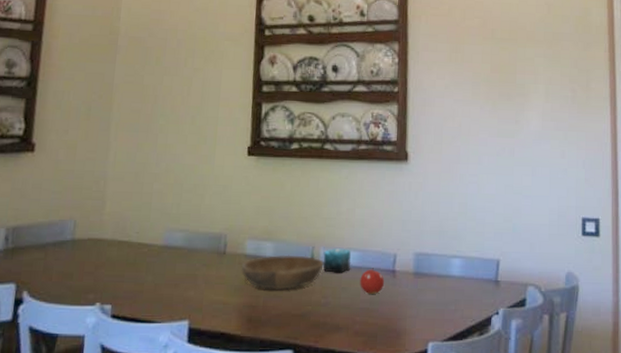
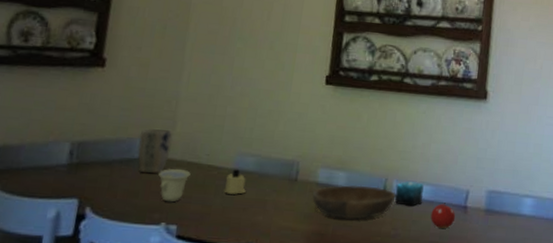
plant pot: none [70,209,103,255] -> present [137,128,173,174]
cup: none [91,248,122,282] -> present [158,168,191,203]
candle: none [154,245,176,271] -> present [223,169,246,195]

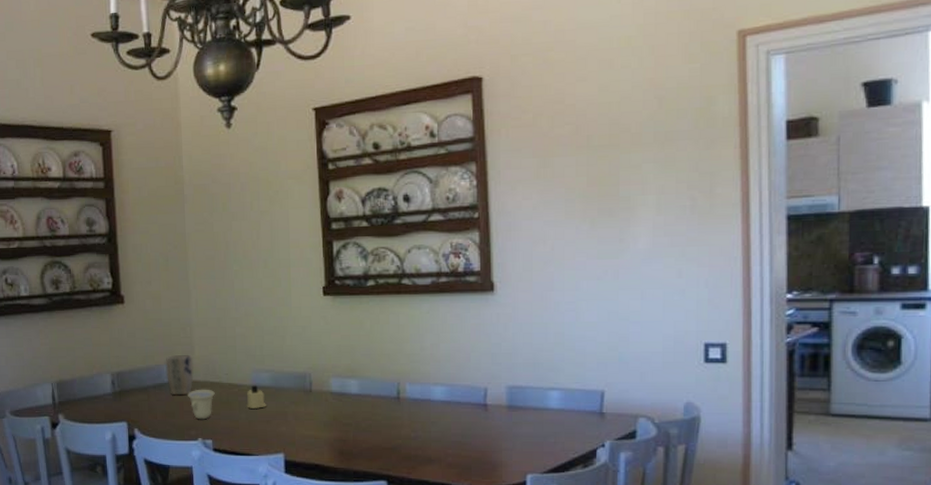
bowl: present [312,185,396,219] -> none [329,391,411,424]
candle: present [394,181,424,206] -> none [409,384,439,408]
fruit: present [430,203,456,228] -> none [450,402,476,427]

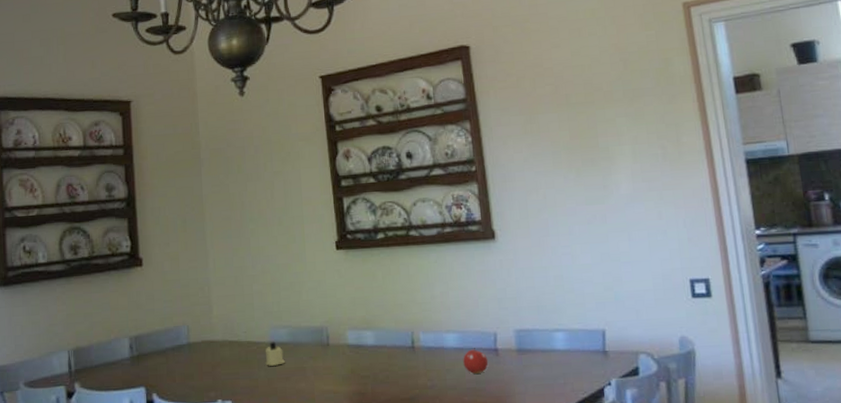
plant pot: present [165,354,194,396] -> none [183,313,212,357]
cup: present [188,389,215,420] -> none [206,348,234,381]
fruit: none [450,402,476,427] -> present [463,348,489,374]

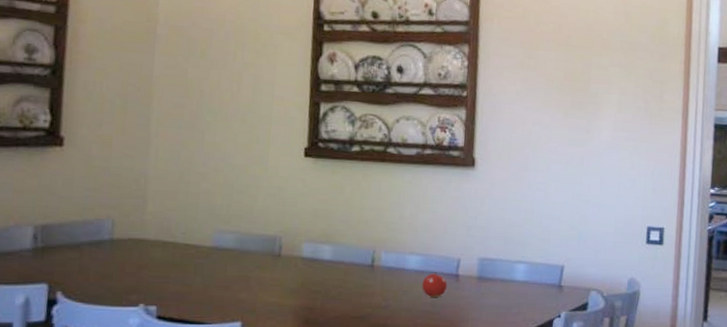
candle: present [265,342,285,366] -> none [203,247,227,272]

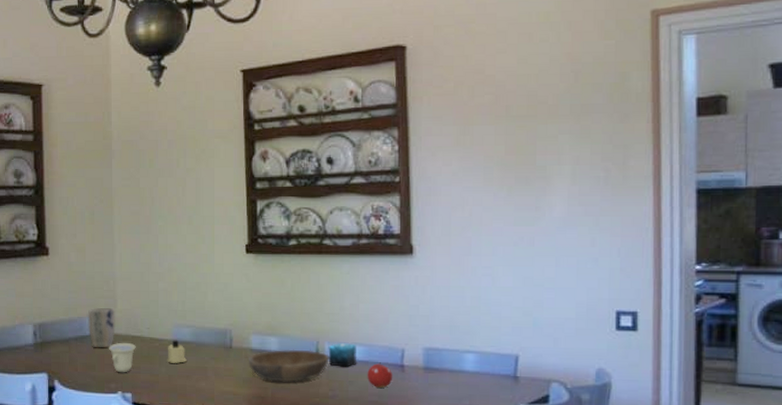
plant pot: none [107,208,144,255] -> present [87,307,115,348]
cup: none [132,248,167,283] -> present [109,342,136,373]
candle: none [203,247,227,272] -> present [167,340,187,363]
bowl: none [298,258,385,292] -> present [249,349,329,382]
candle: none [383,252,414,277] -> present [328,343,357,367]

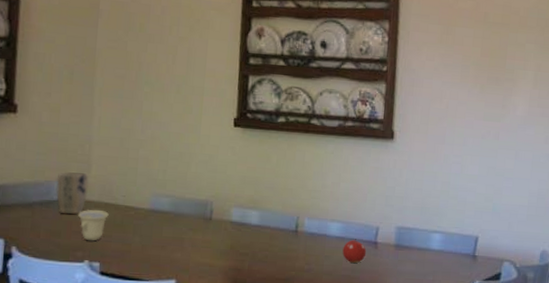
candle: present [167,340,187,363] -> none [142,209,163,233]
bowl: present [249,349,329,382] -> none [227,223,308,255]
candle: present [328,343,357,367] -> none [306,219,335,243]

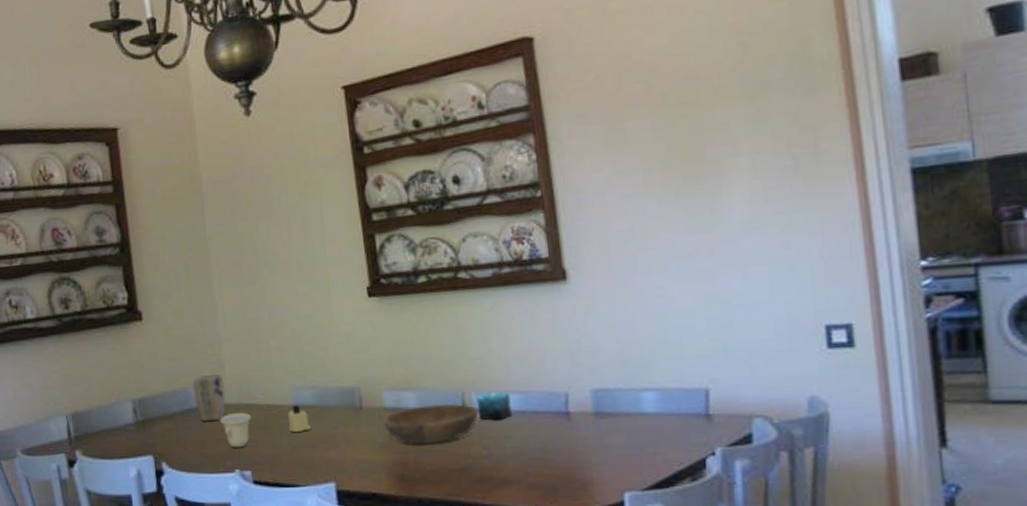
candle: none [142,209,163,233] -> present [287,405,311,432]
bowl: none [227,223,308,255] -> present [383,404,479,444]
candle: none [306,219,335,243] -> present [476,391,513,421]
fruit: present [342,239,367,263] -> none [526,411,558,441]

